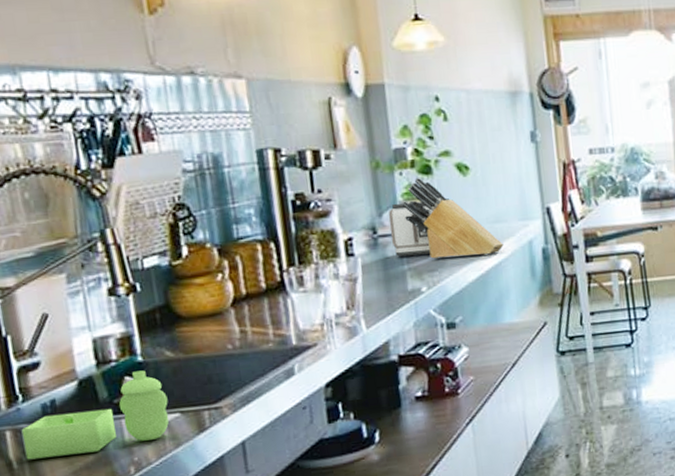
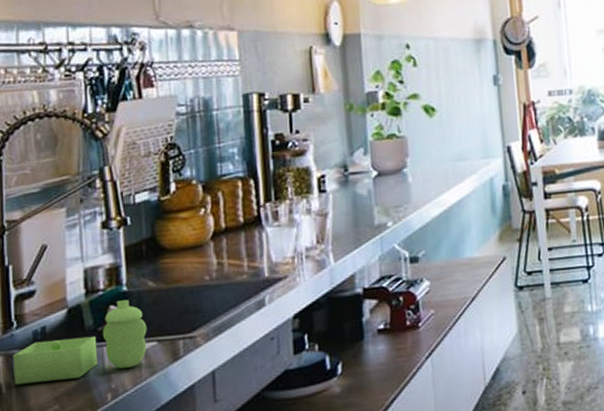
toaster: present [388,201,441,257] -> none [359,140,408,193]
knife block: present [401,178,504,260] -> none [372,119,466,196]

